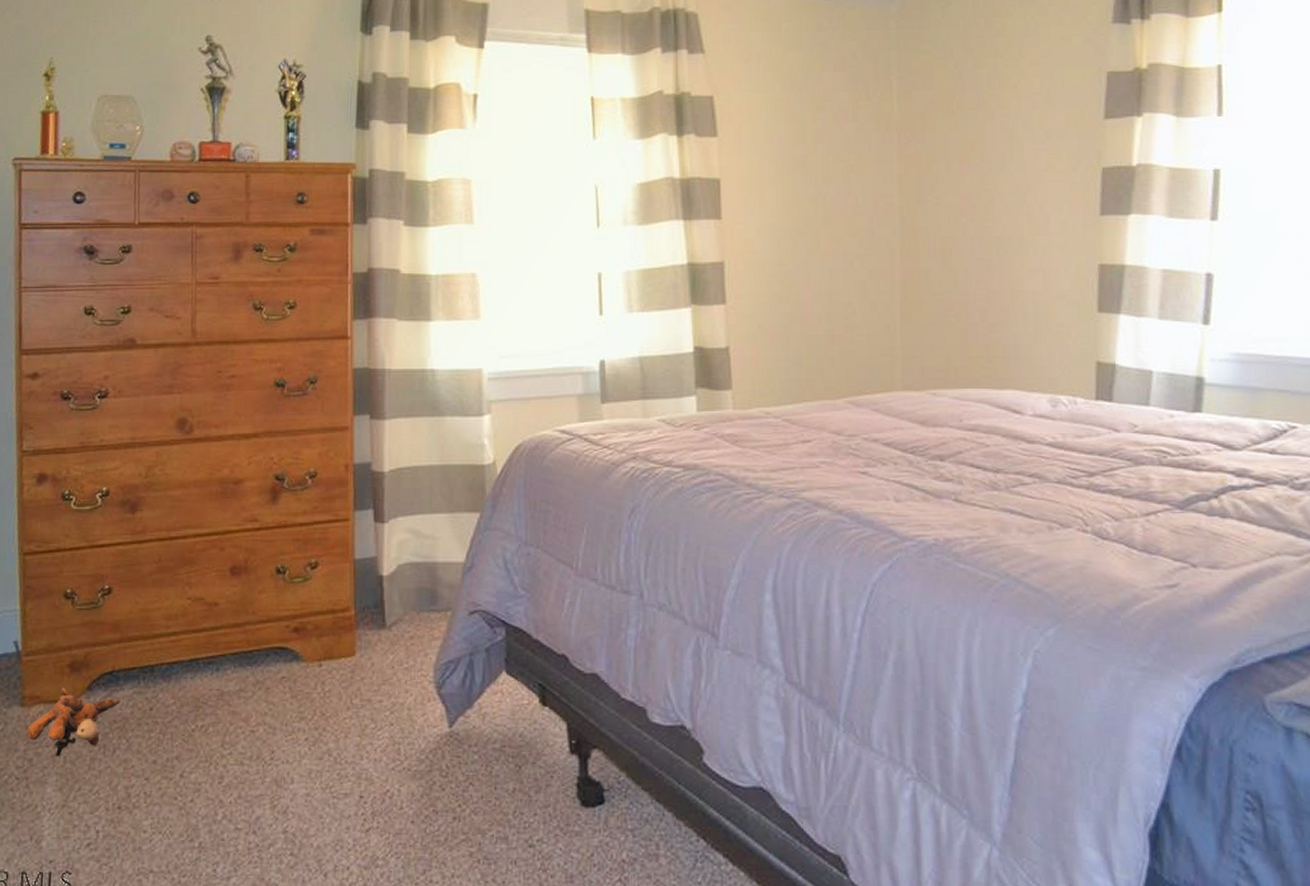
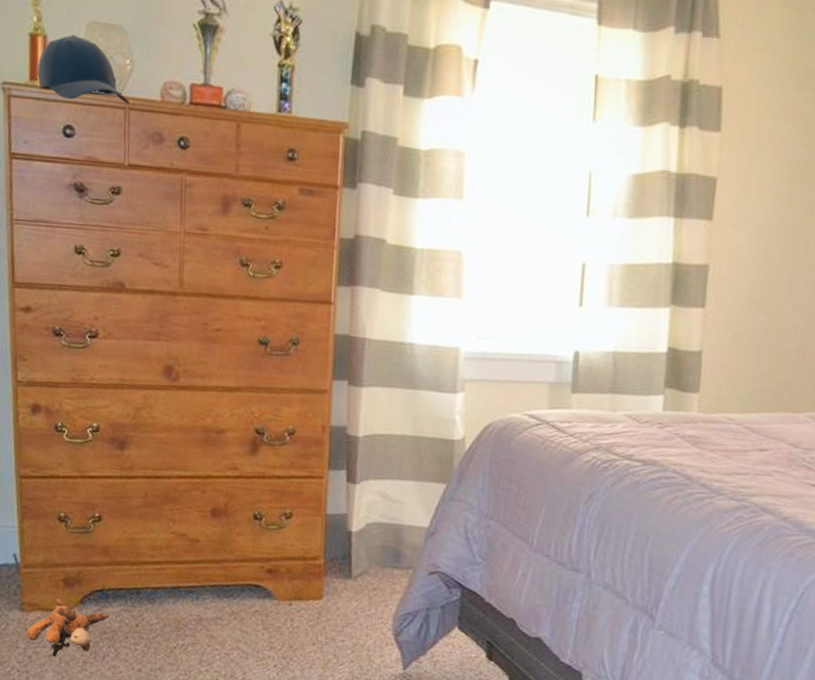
baseball cap: none [48,109,140,167] -> present [37,35,130,104]

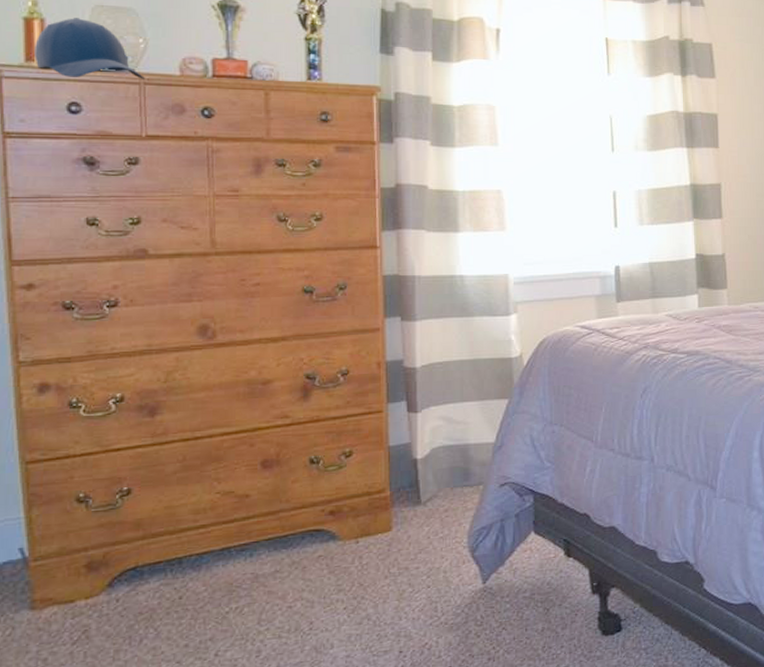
stuffed animal: present [26,598,110,657] -> none [39,587,146,653]

